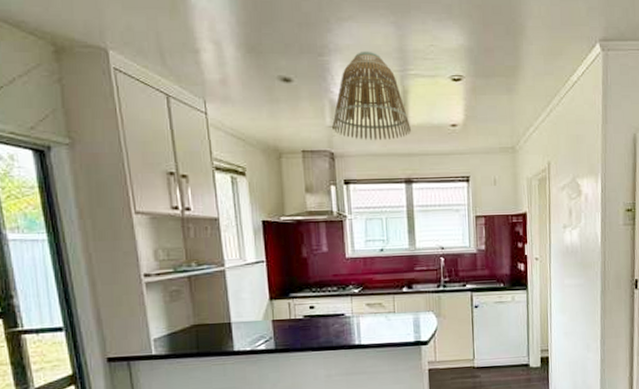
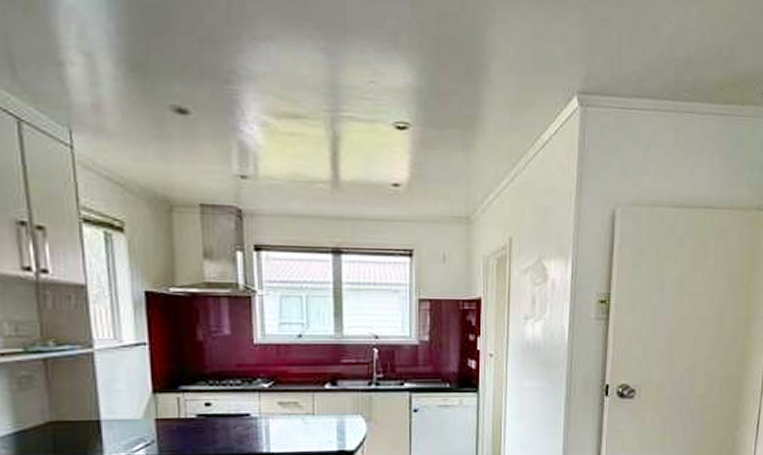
lamp shade: present [332,50,412,140] -> none [241,81,343,198]

